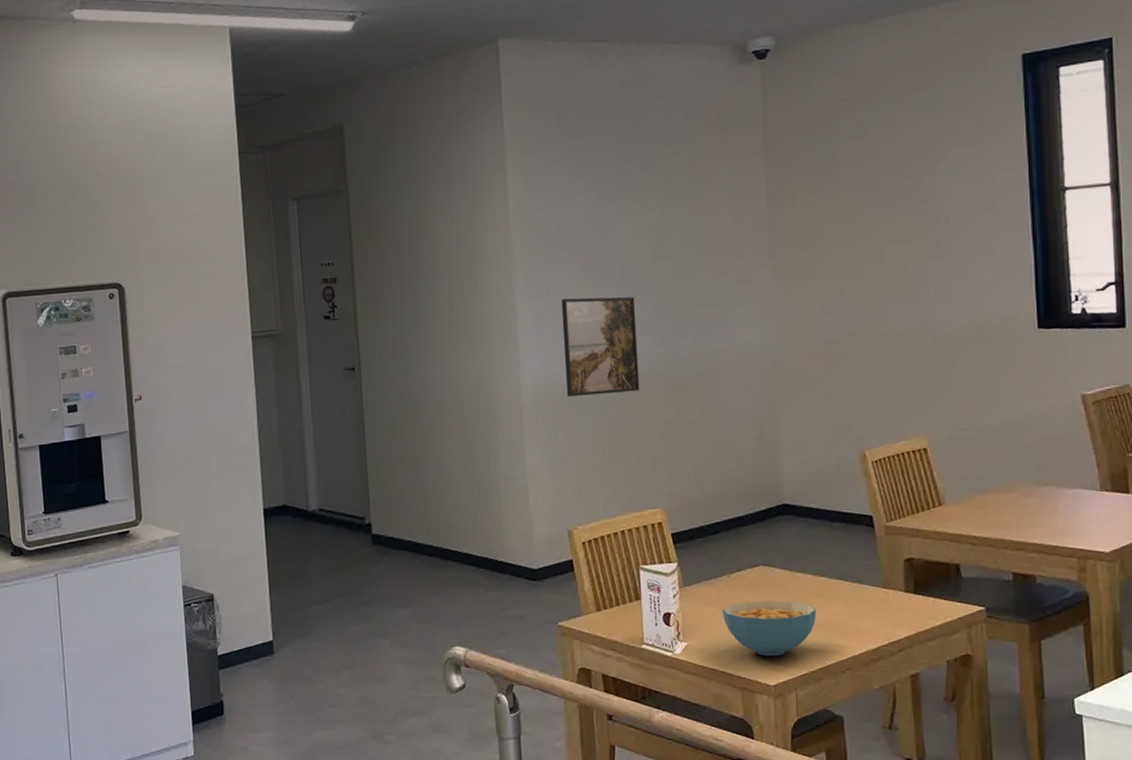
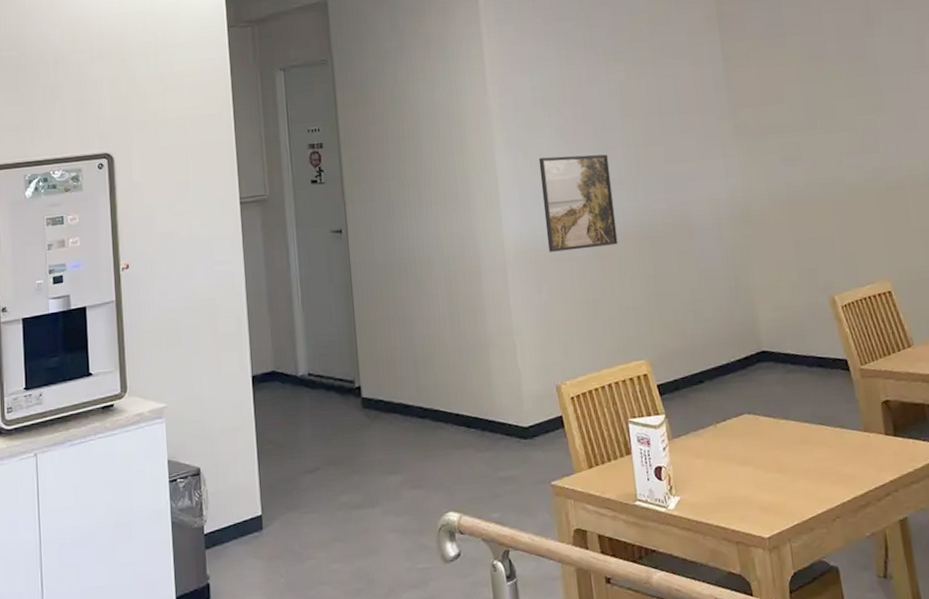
cereal bowl: present [721,600,817,656] -> none [711,449,803,507]

